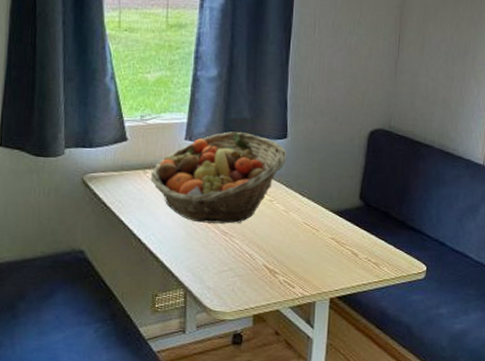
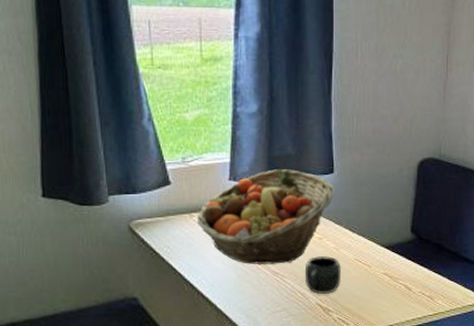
mug: none [253,218,290,256] -> present [304,256,342,294]

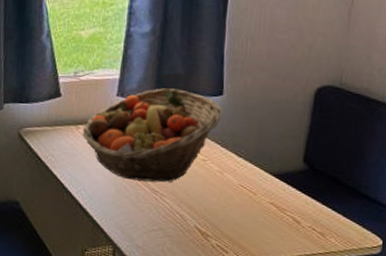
mug: present [304,256,342,294] -> none [184,178,225,218]

